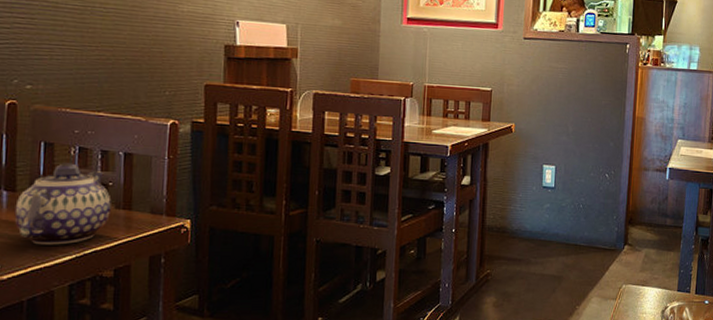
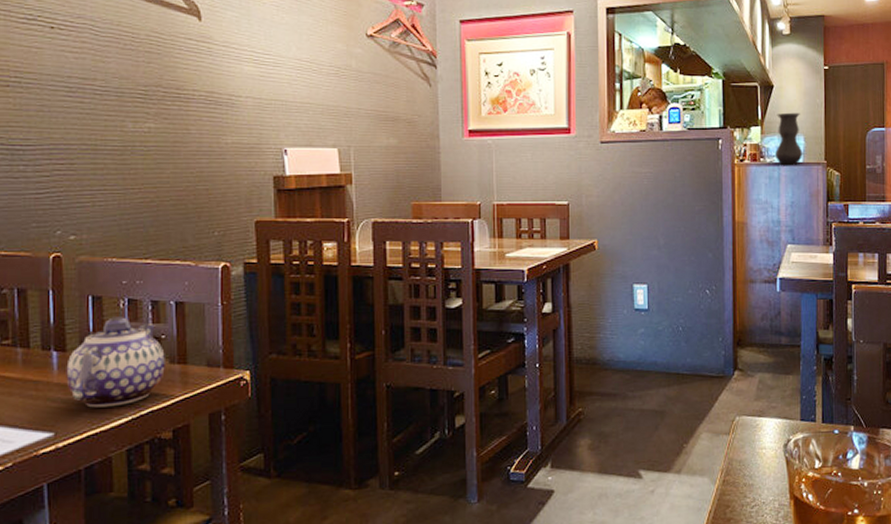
vase: none [673,25,698,73] -> present [774,112,803,166]

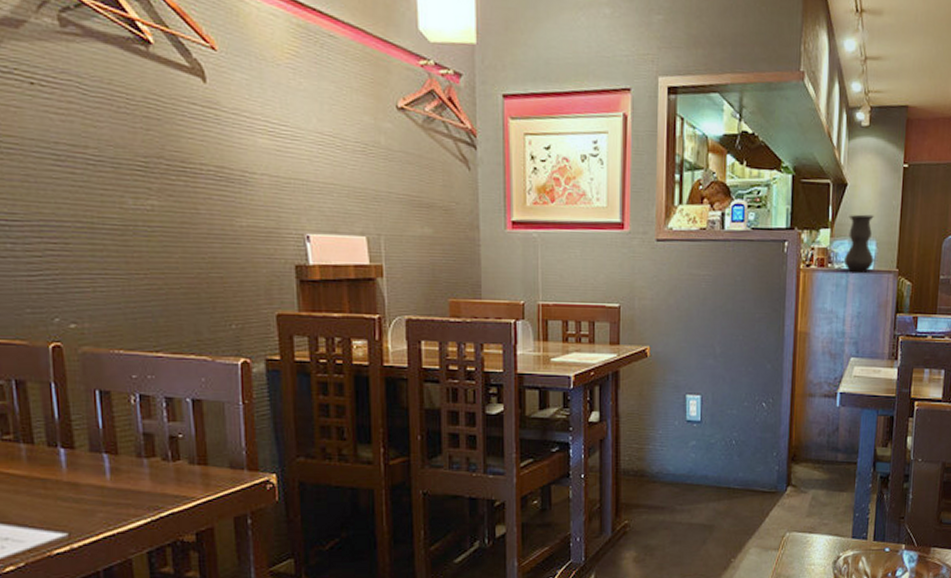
teapot: present [66,317,165,408] -> none [75,414,184,508]

